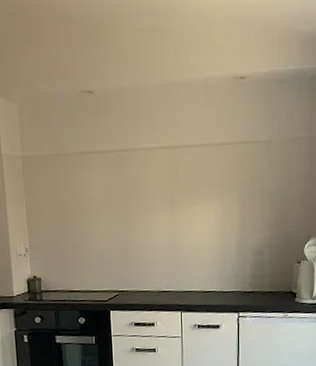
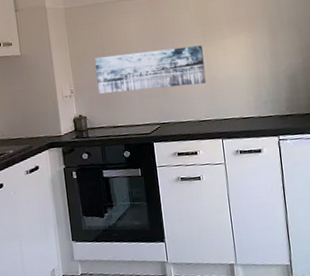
wall art: none [53,210,170,256] -> present [95,45,206,94]

